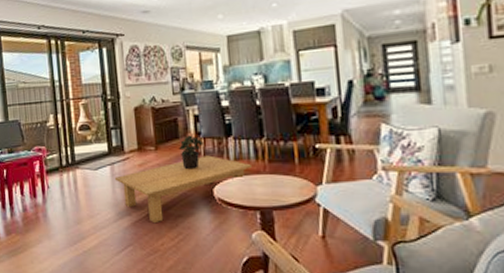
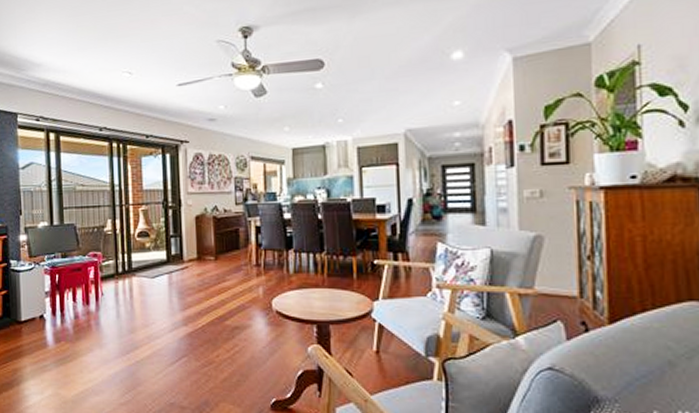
coffee table: present [114,155,253,224] -> none [171,267,312,335]
potted plant: present [179,133,204,170] -> none [239,245,265,281]

